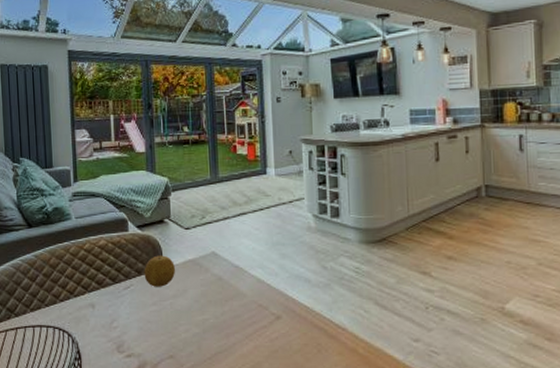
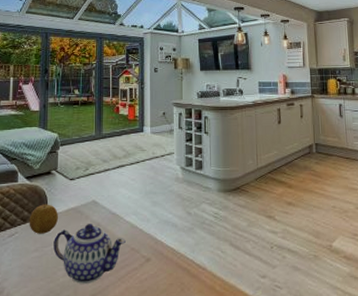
teapot: none [172,277,252,340] -> present [53,224,126,284]

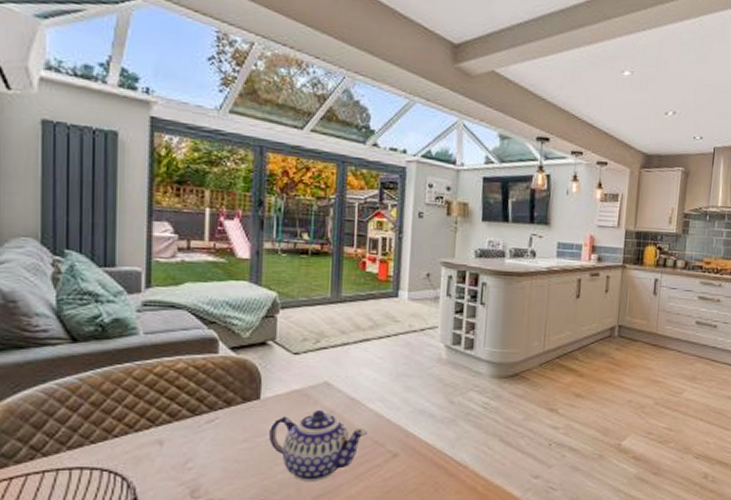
fruit: present [29,204,59,234] -> none [235,383,277,421]

